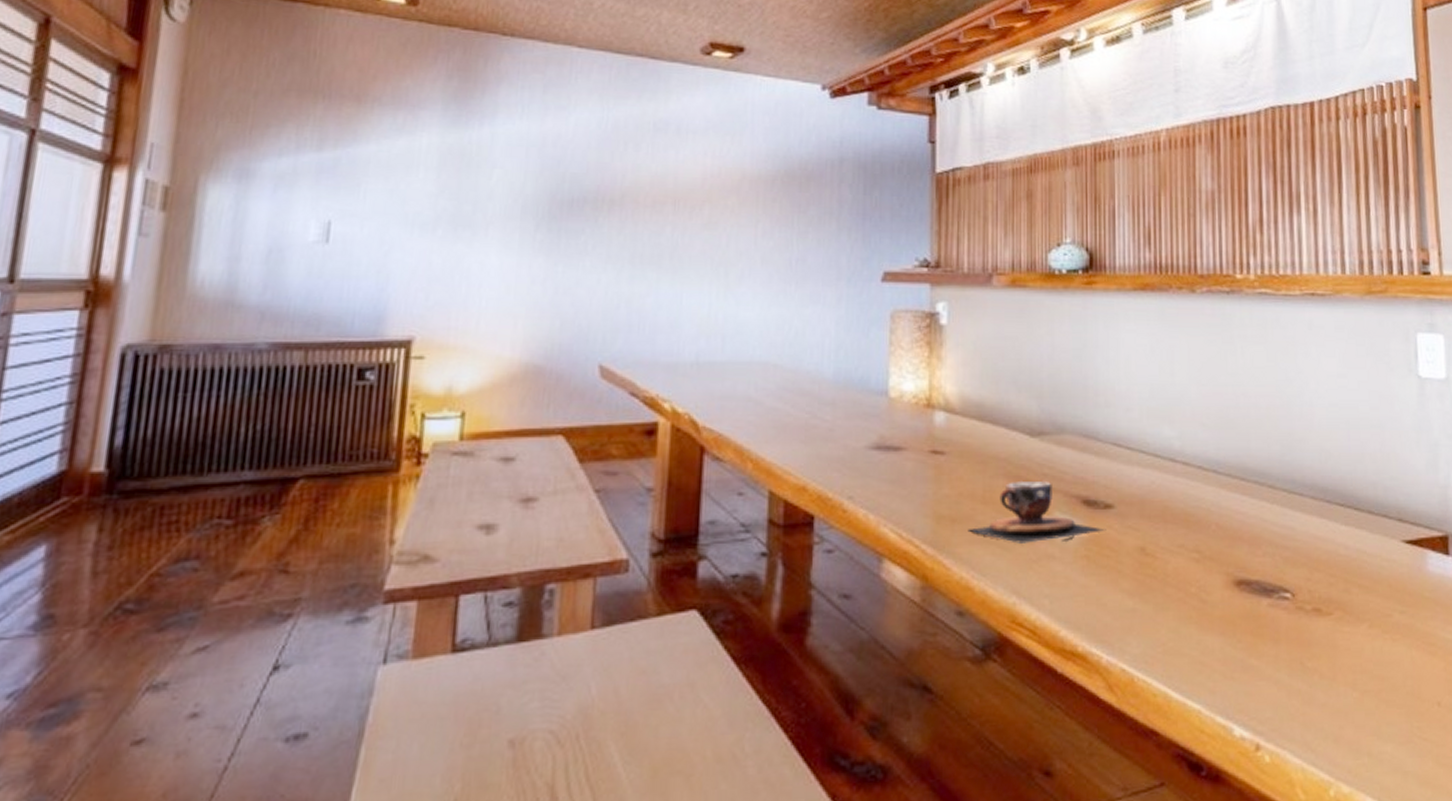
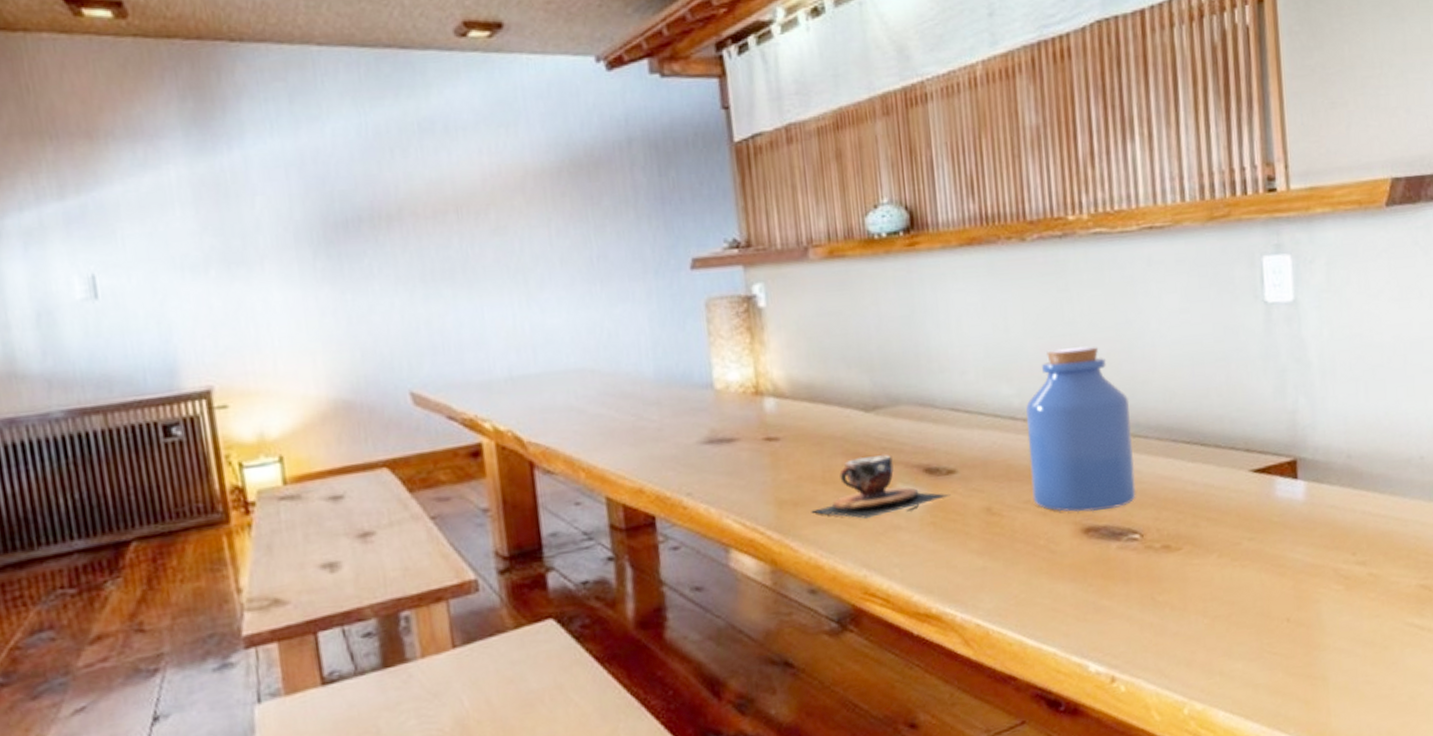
jar: none [1185,397,1289,563] -> present [1026,346,1136,513]

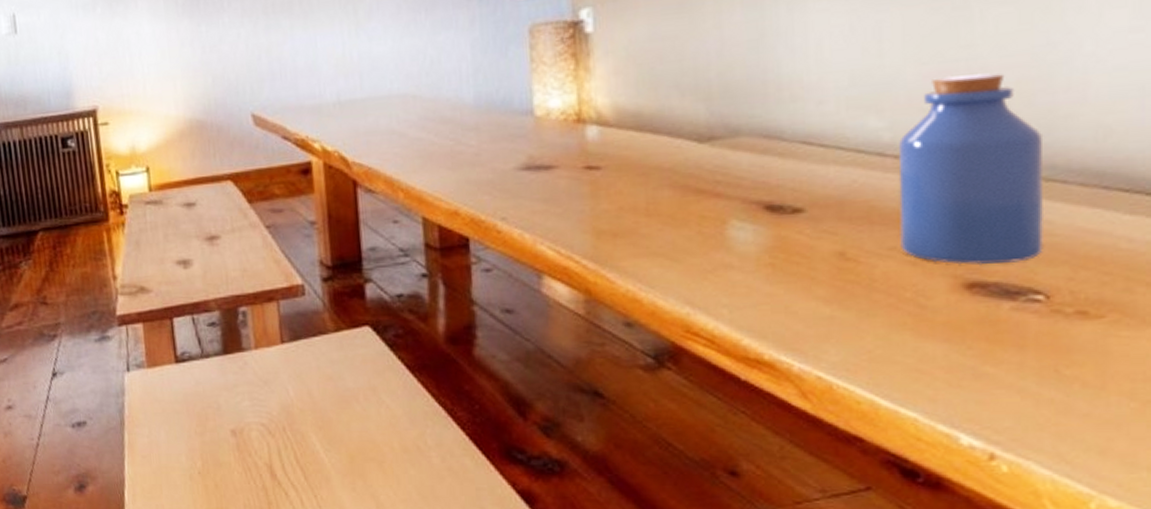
teacup: present [812,454,951,519] -> none [633,189,795,254]

